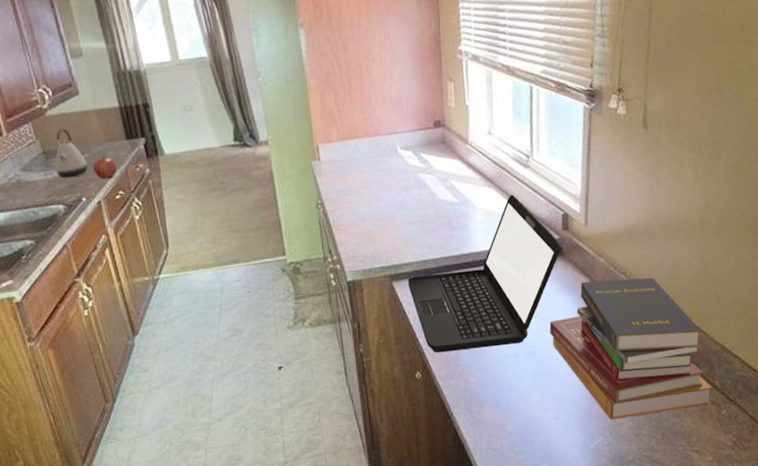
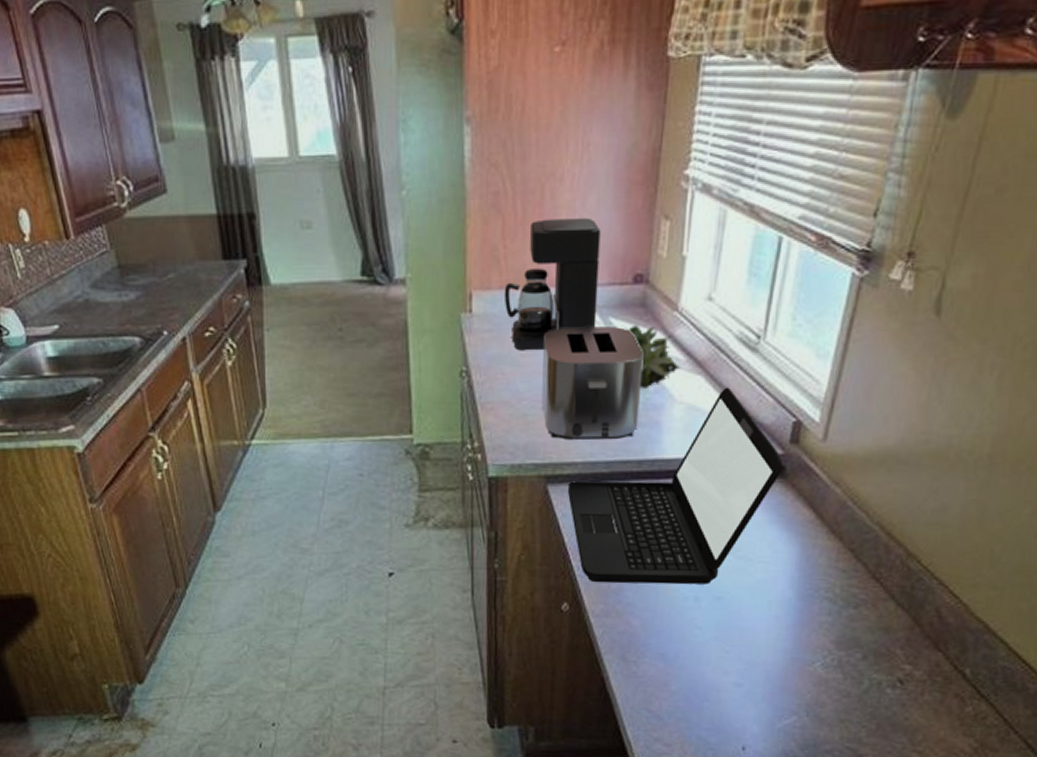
kettle: present [54,127,88,178] -> none [131,236,172,303]
fruit: present [93,156,118,179] -> none [179,279,210,309]
coffee maker: none [342,85,412,184] -> present [503,217,601,351]
toaster: none [375,160,453,247] -> present [541,326,644,441]
succulent plant: none [433,156,477,202] -> present [624,324,681,389]
books: present [549,277,713,420] -> none [748,515,960,698]

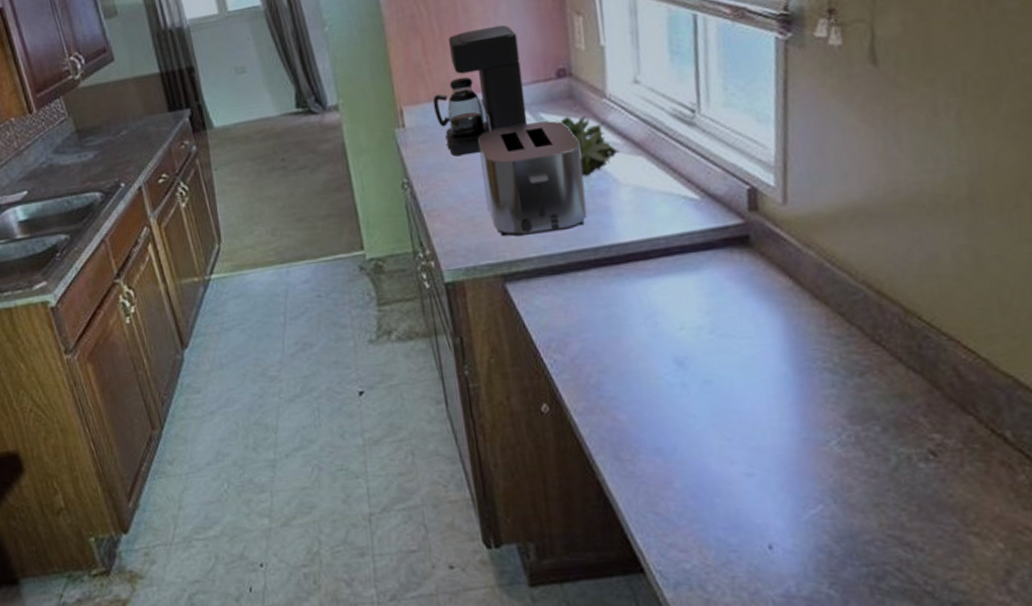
laptop: present [568,387,783,585] -> none [527,163,747,379]

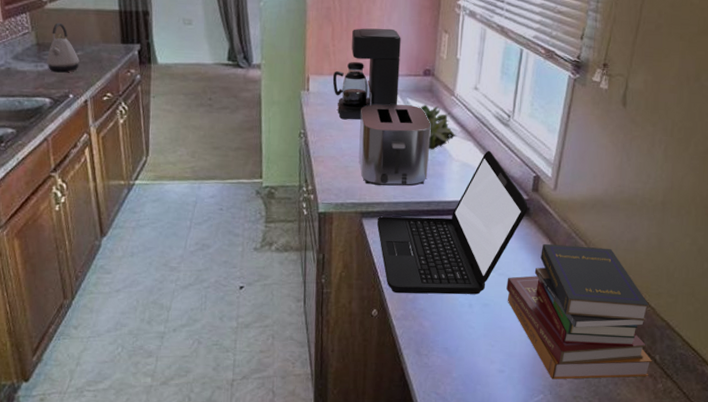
kettle: none [89,101,126,160] -> present [46,22,79,73]
laptop: none [527,163,747,379] -> present [377,150,528,295]
books: none [733,277,1001,481] -> present [506,243,653,380]

